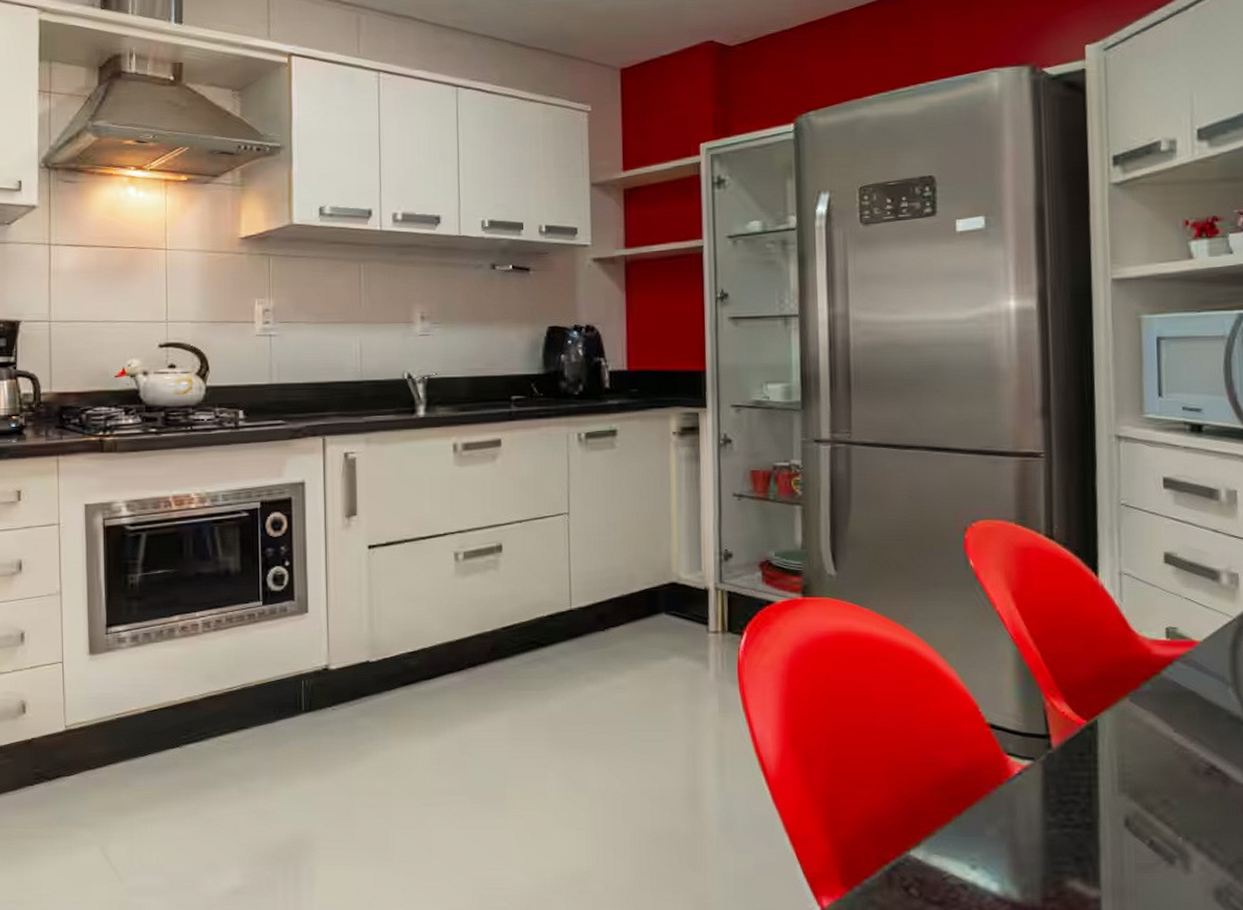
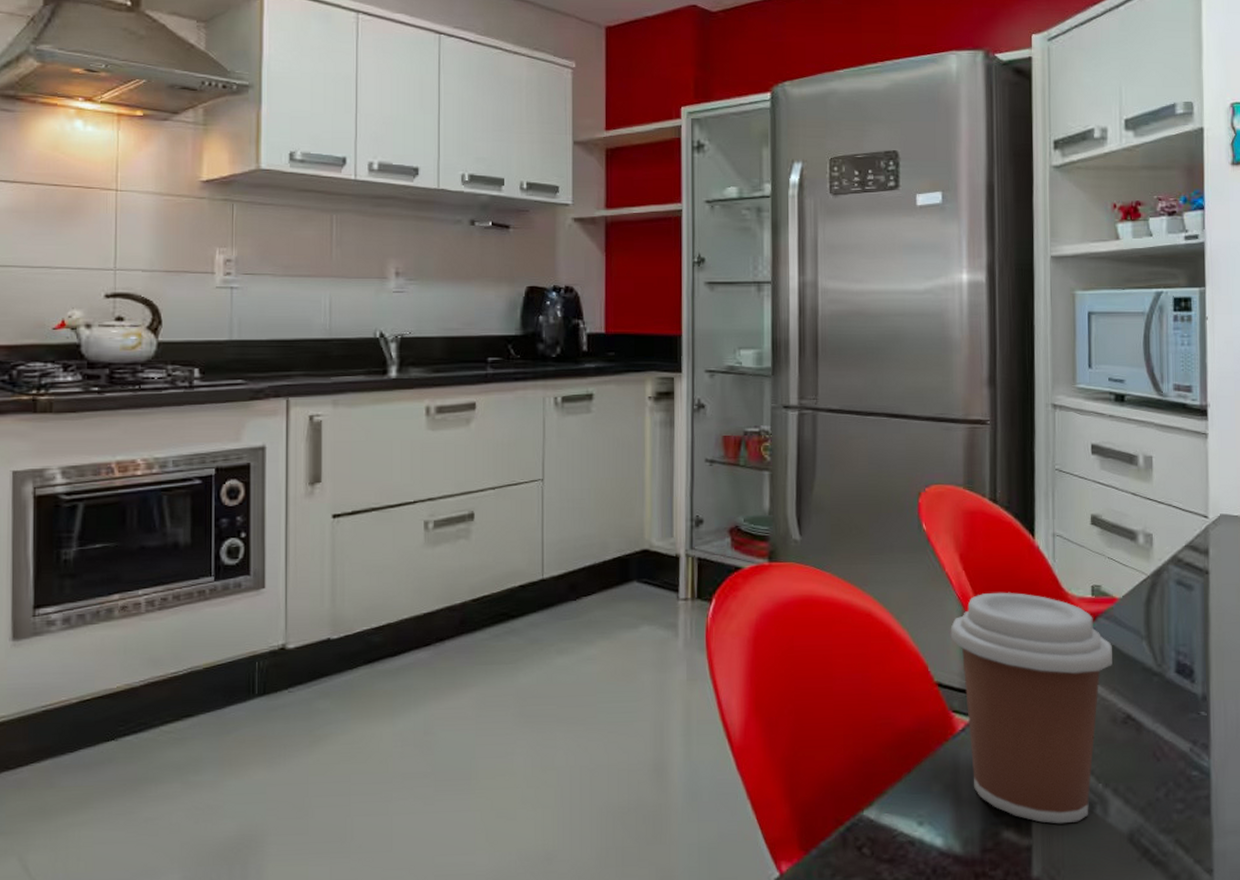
coffee cup: none [1003,632,1192,877] -> present [950,592,1112,824]

